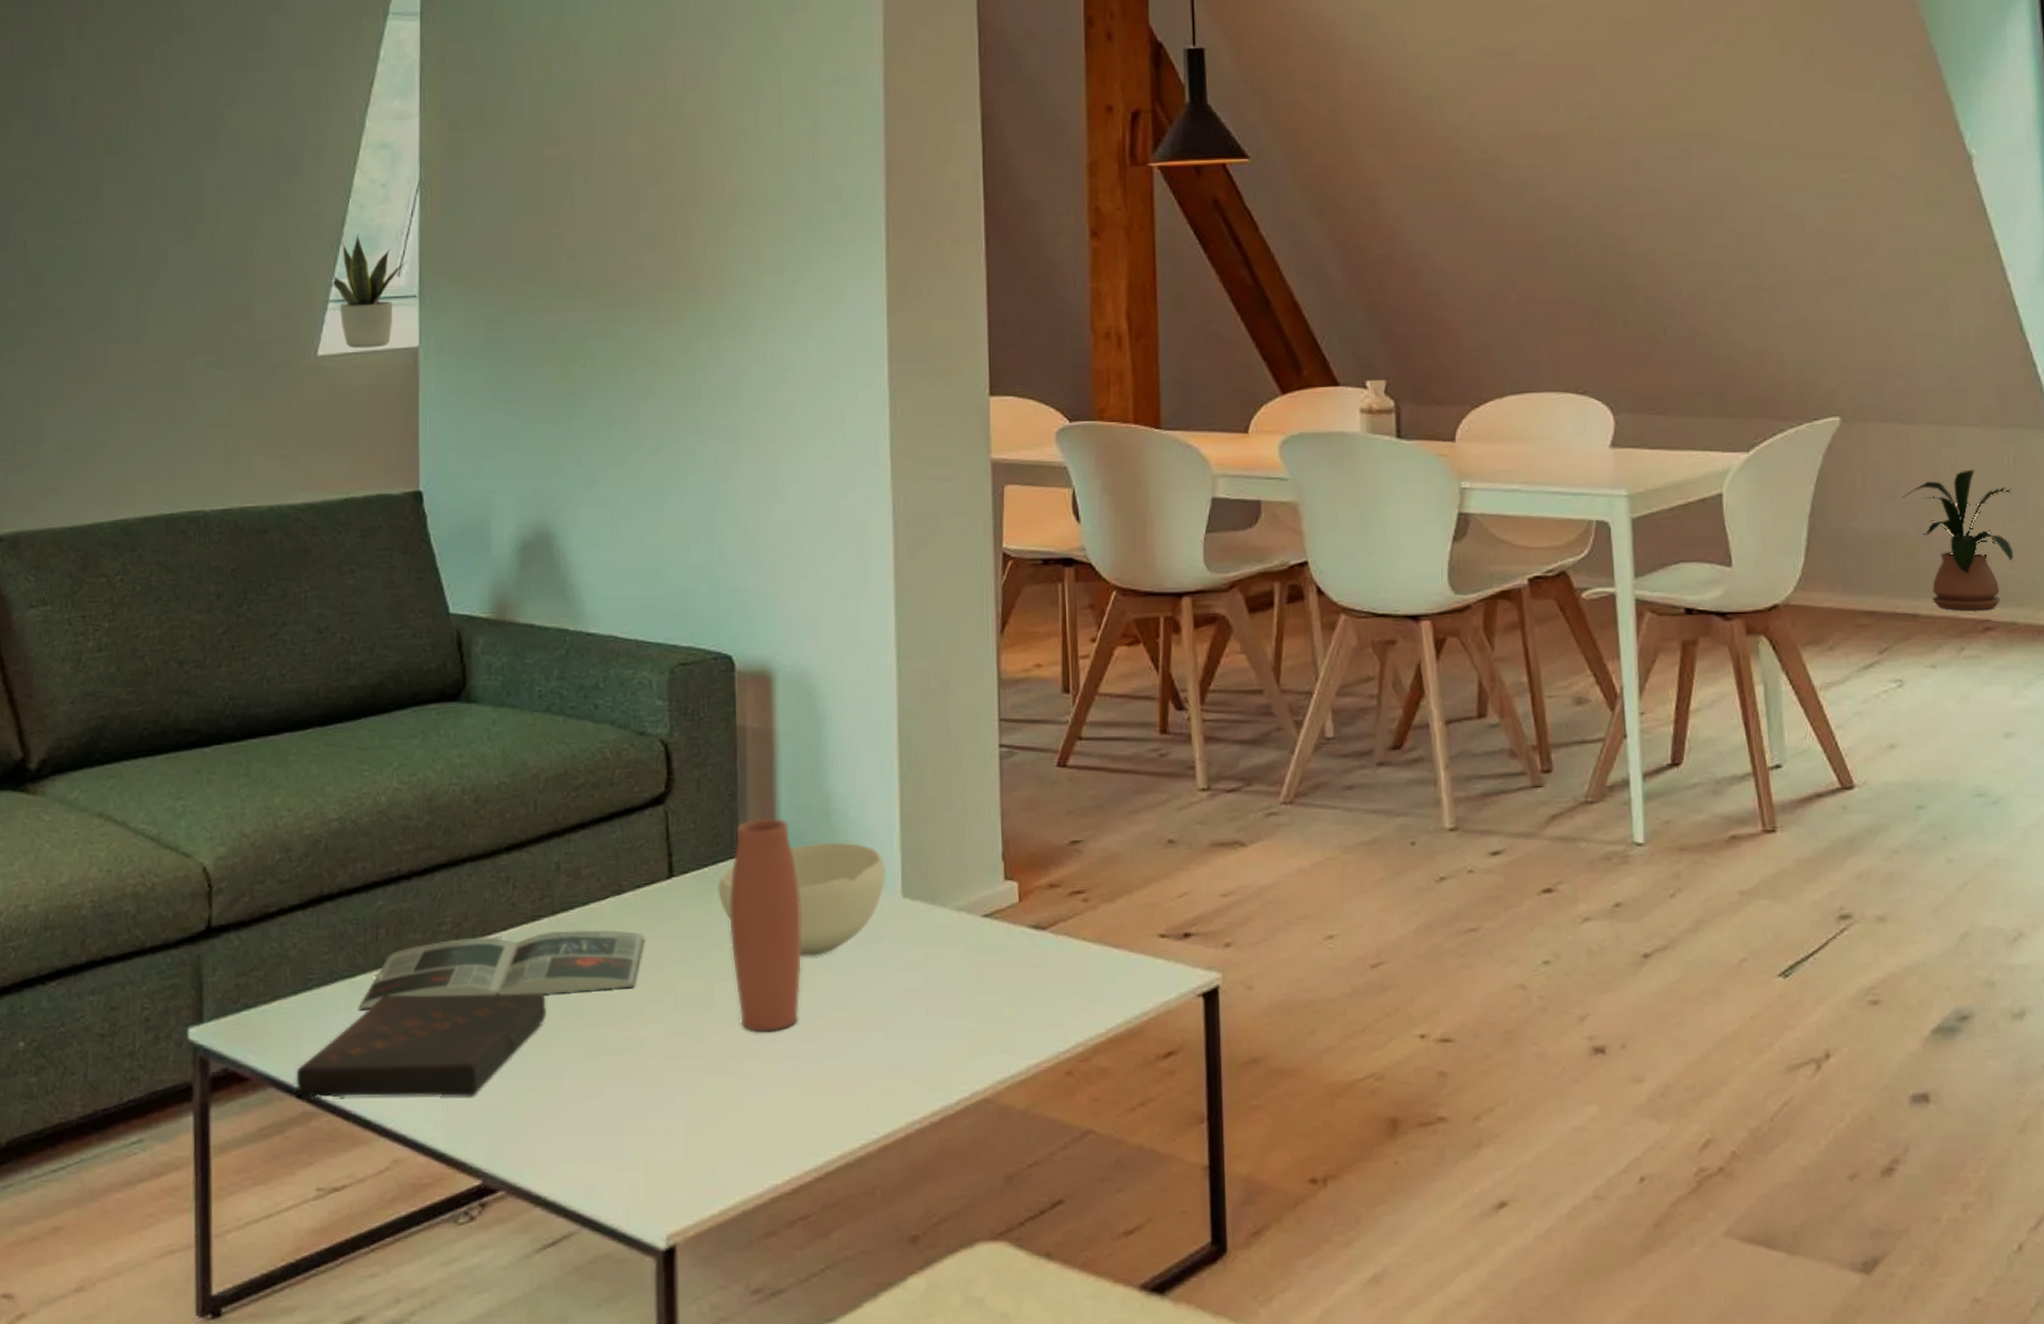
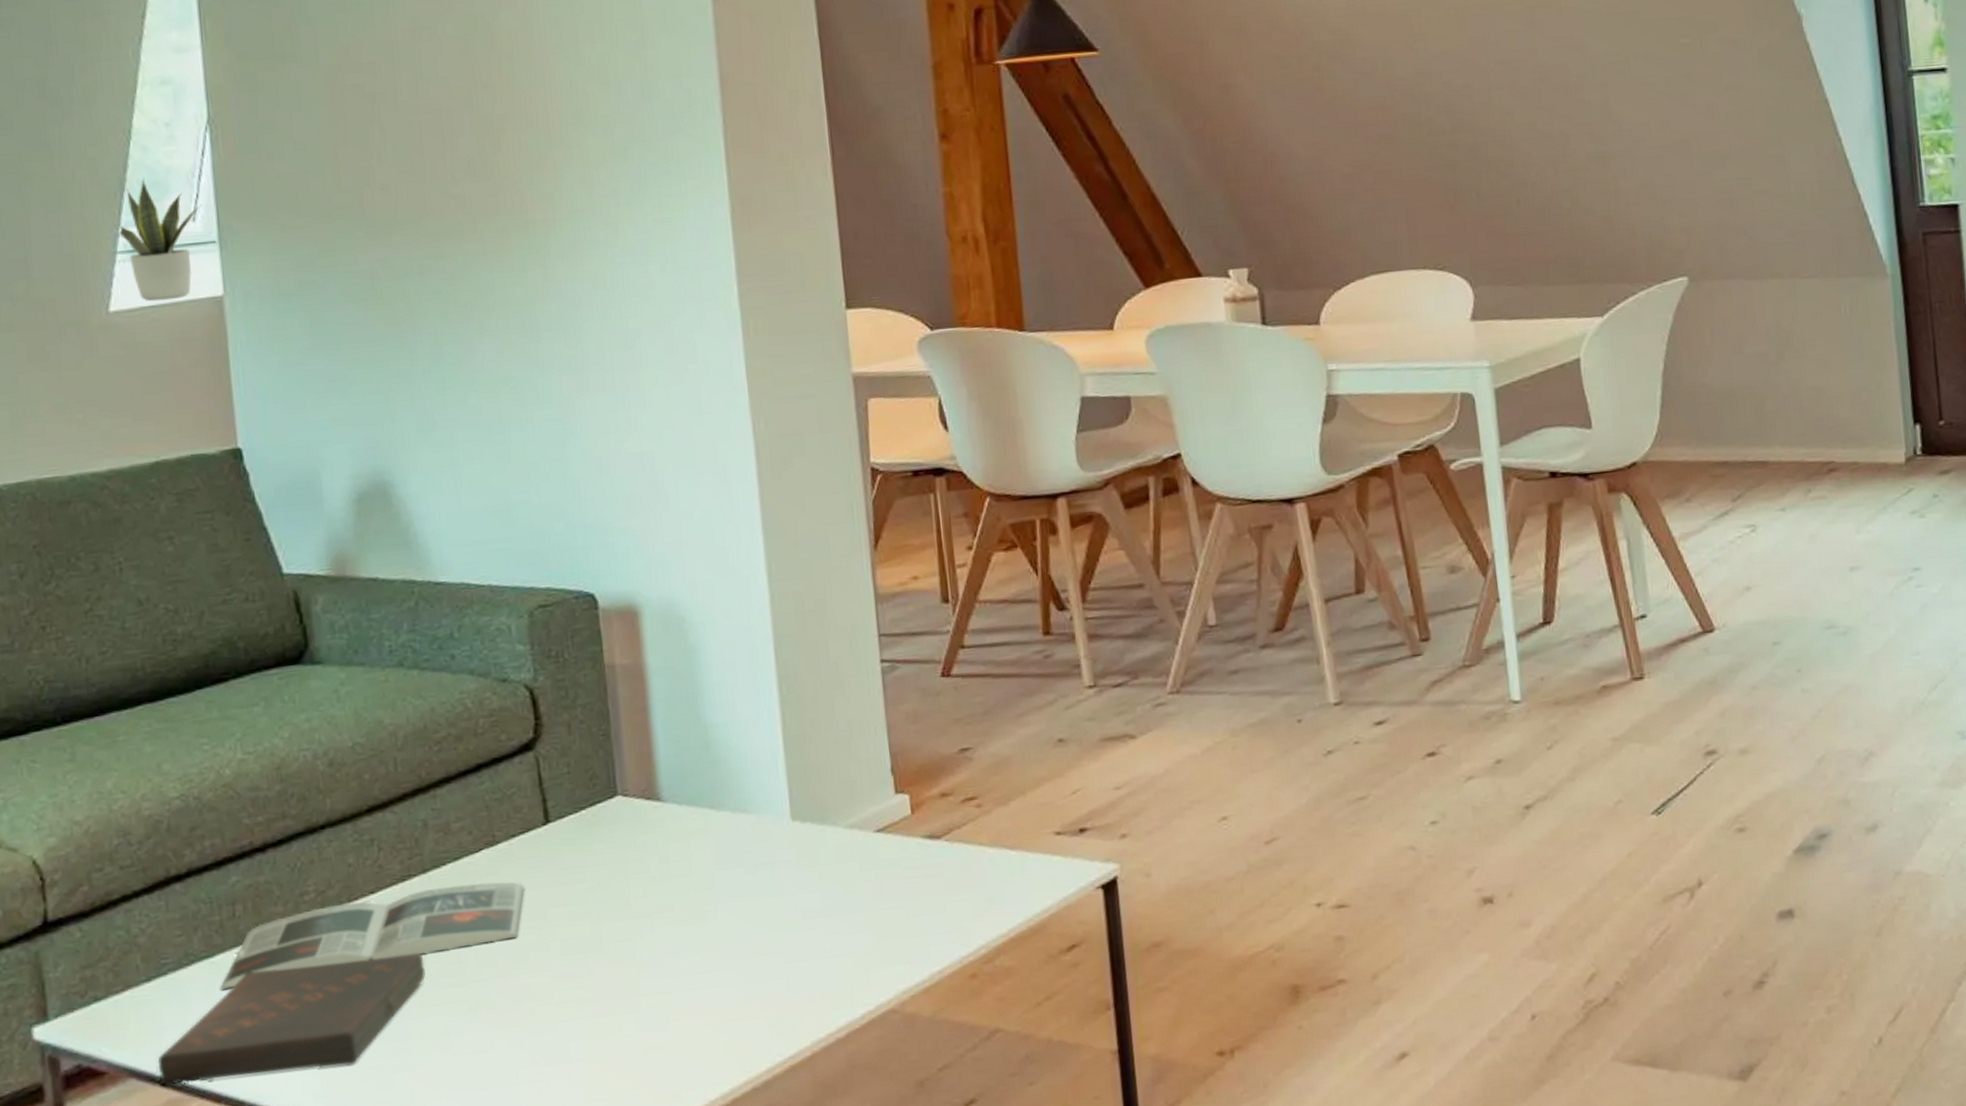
decorative bowl: present [718,842,885,956] -> none [597,771,773,889]
vase: present [728,818,803,1033] -> none [610,753,694,969]
house plant: present [1902,469,2014,611] -> none [1748,319,1853,455]

